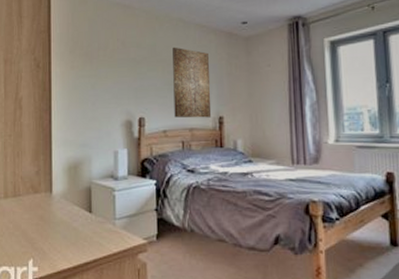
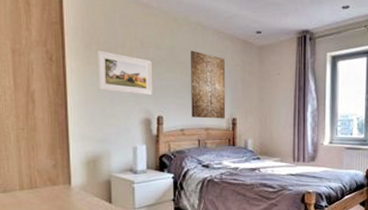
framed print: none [80,54,134,96] -> present [96,50,152,96]

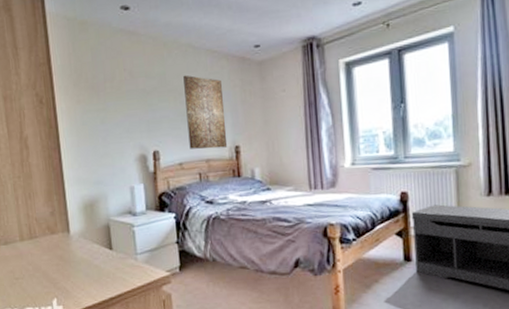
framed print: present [96,50,152,96] -> none [85,87,146,130]

